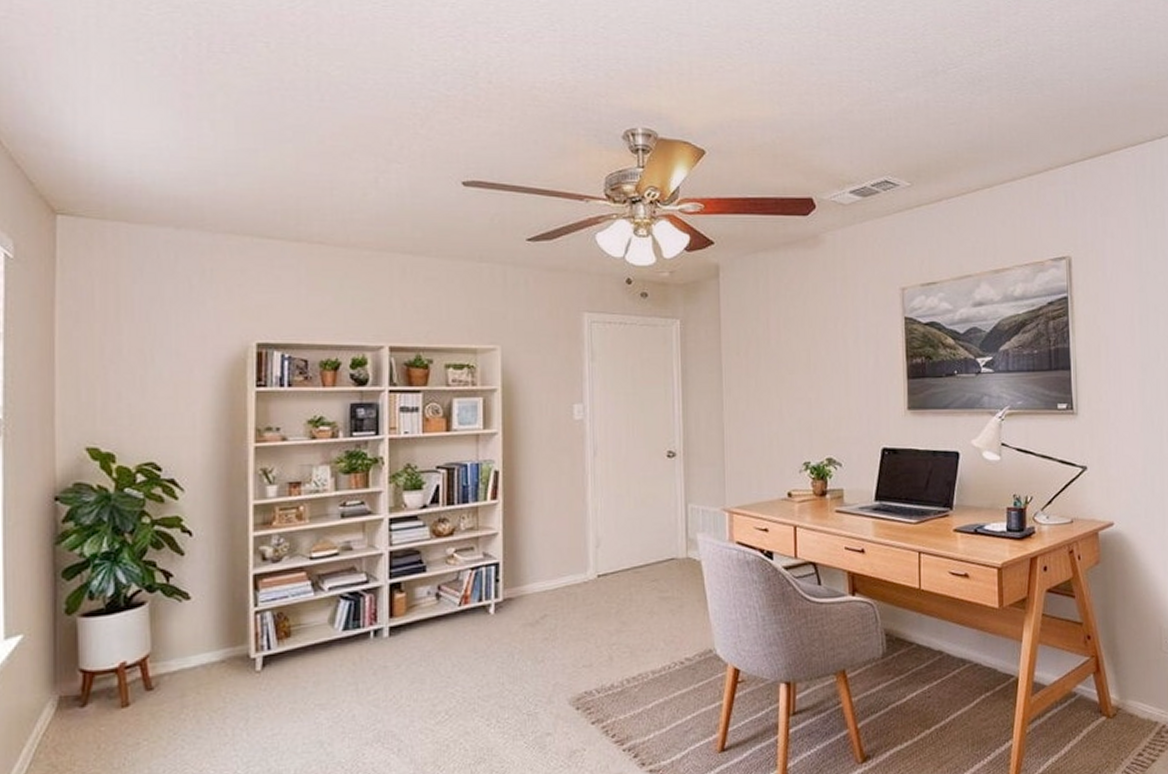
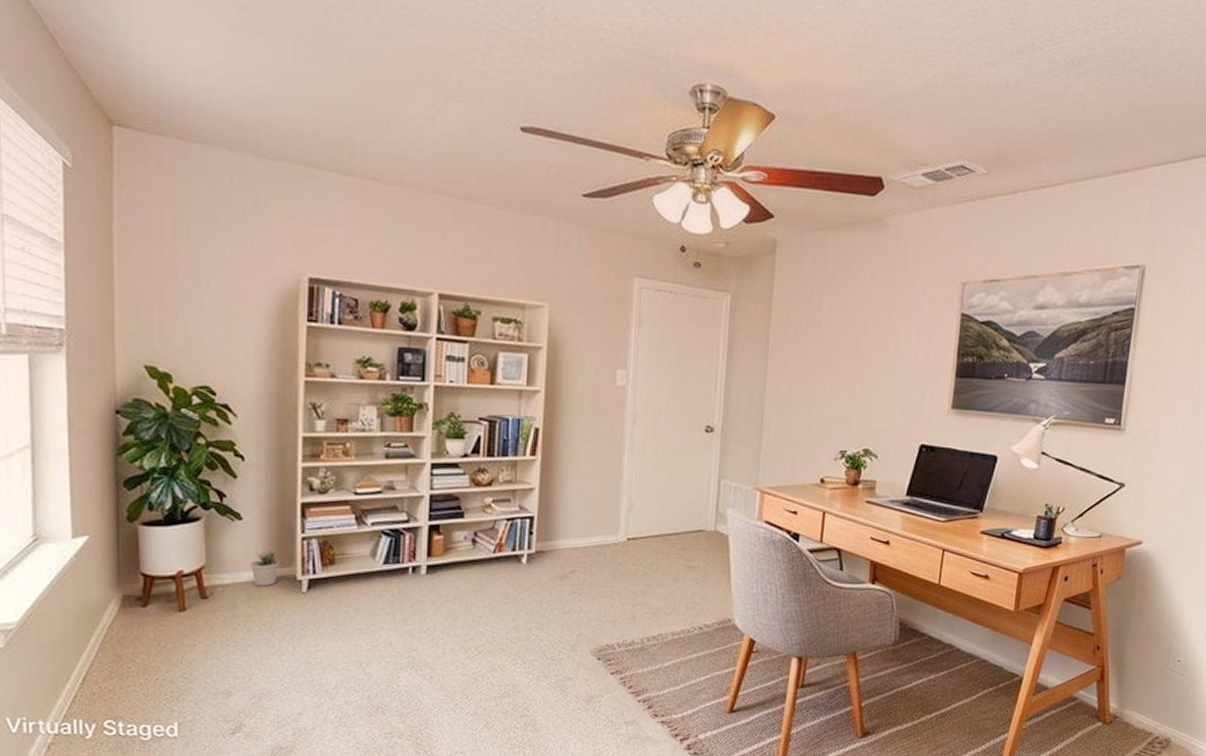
potted plant: none [200,627,231,670] -> present [251,549,279,587]

